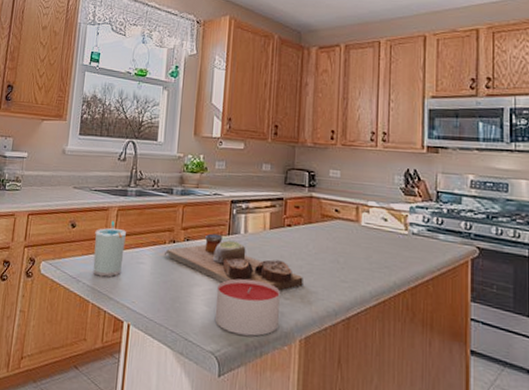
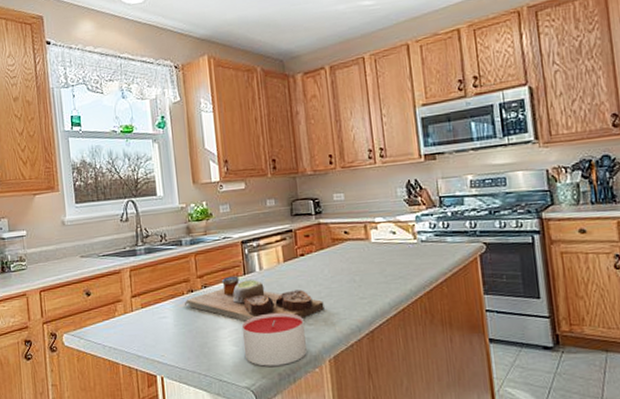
cup: present [93,221,126,278] -> none [111,282,145,338]

